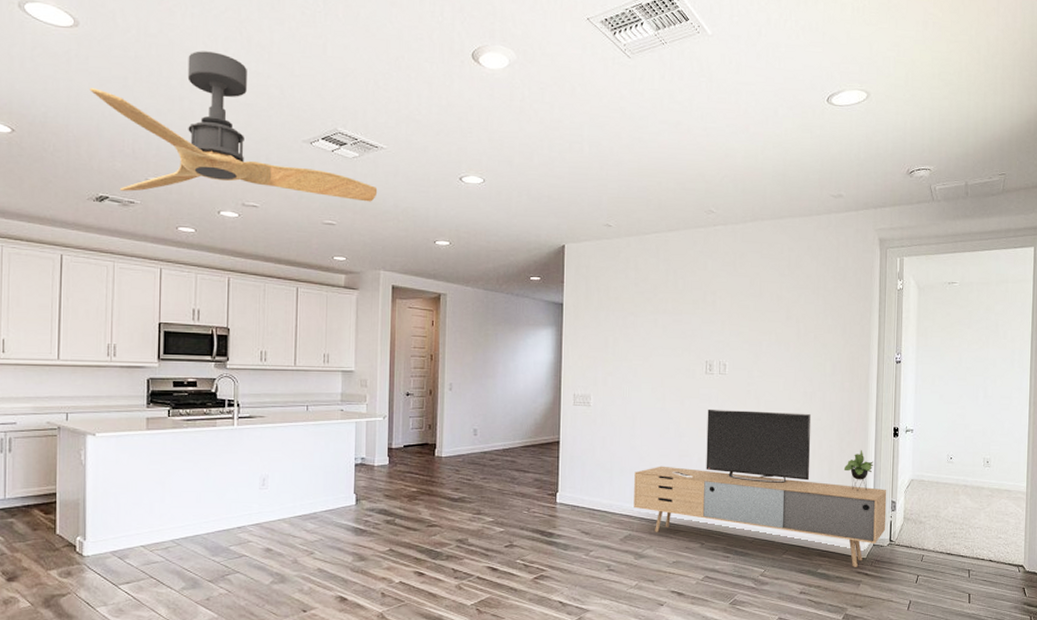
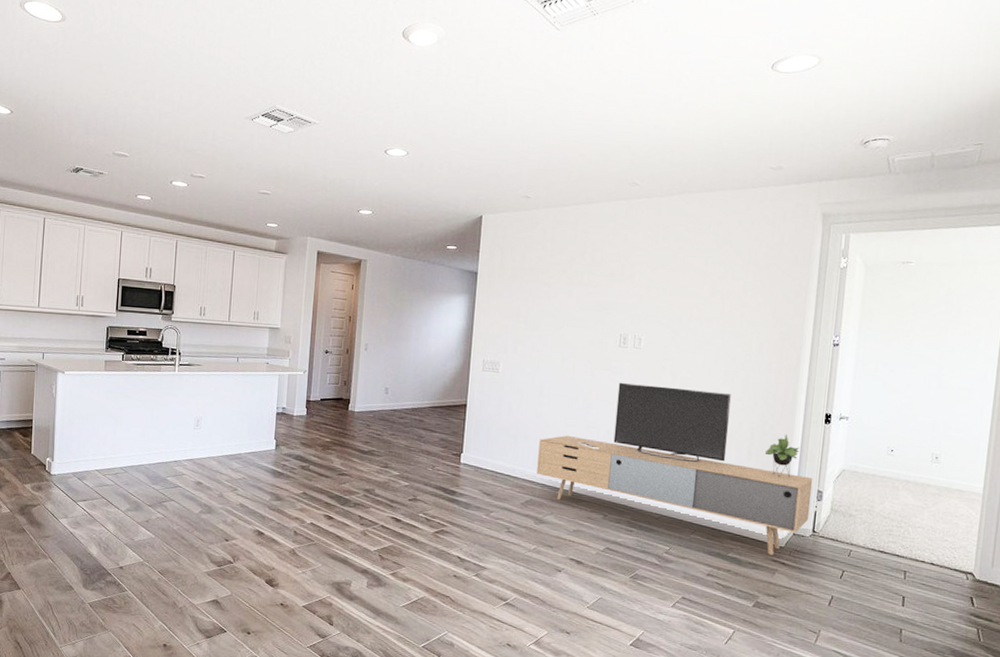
ceiling fan: present [90,51,378,202] -> none [72,38,309,173]

